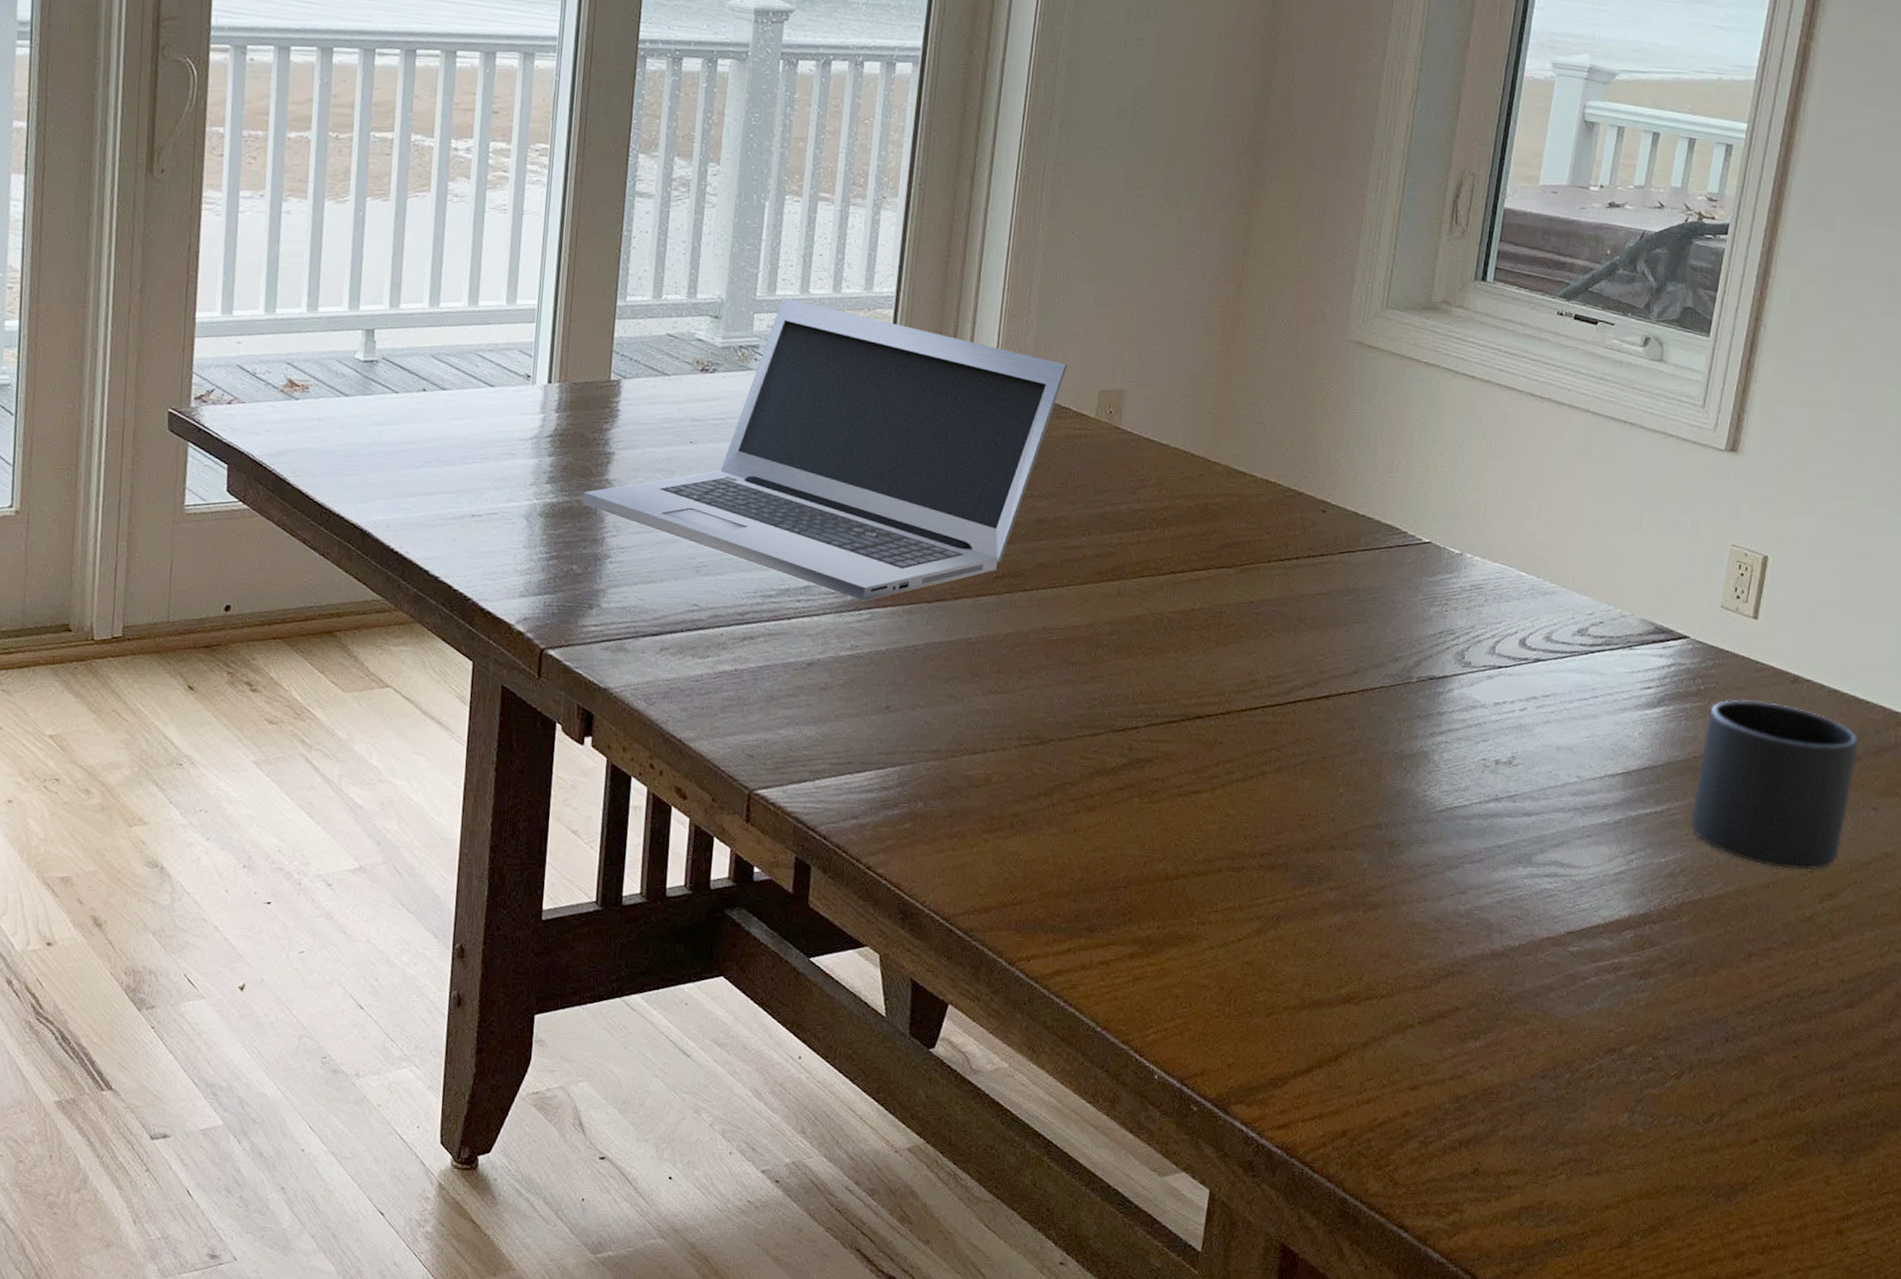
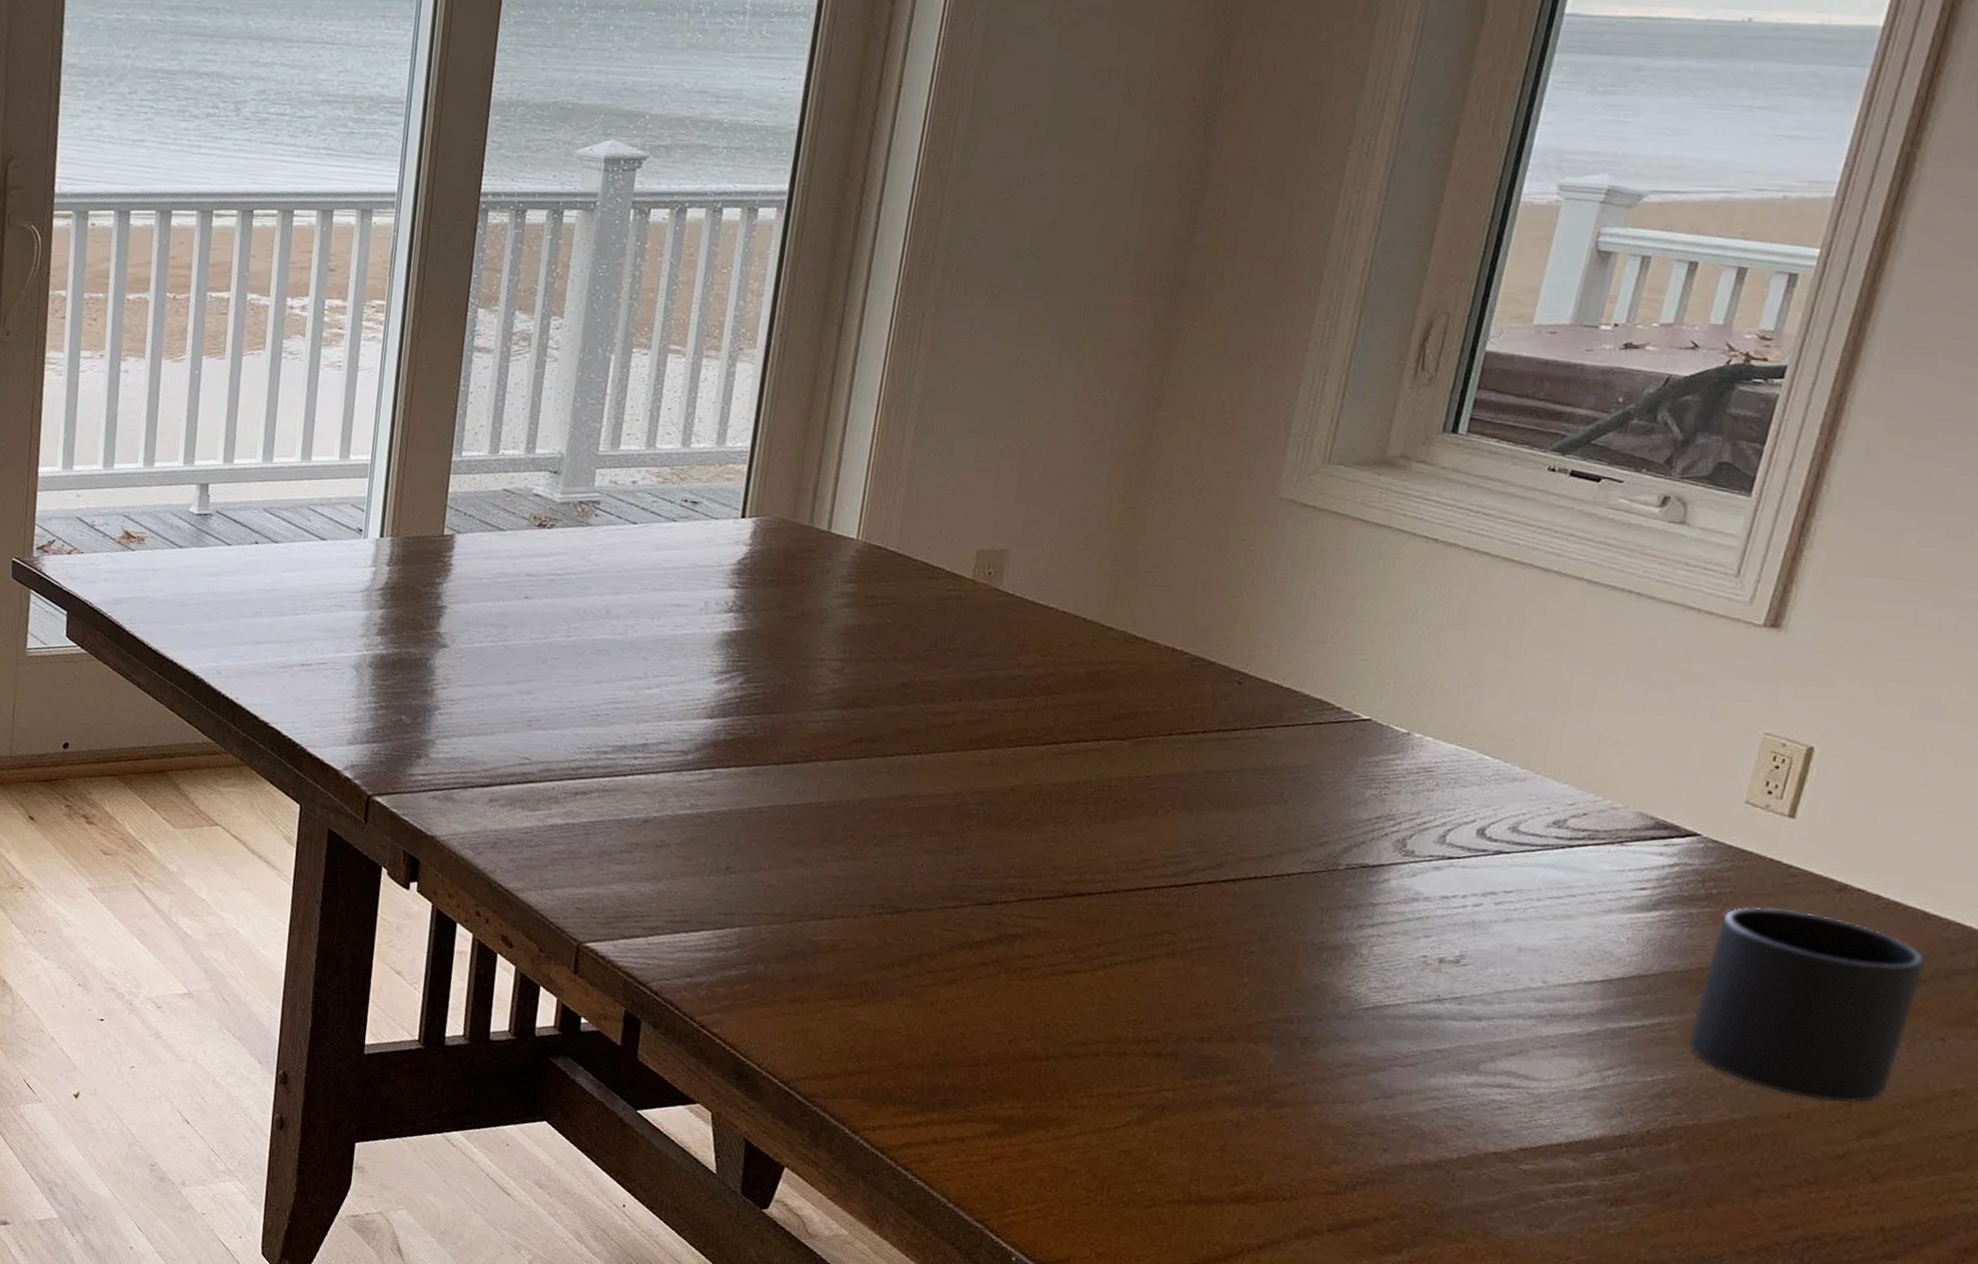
laptop: present [582,298,1068,602] -> none [412,453,942,761]

